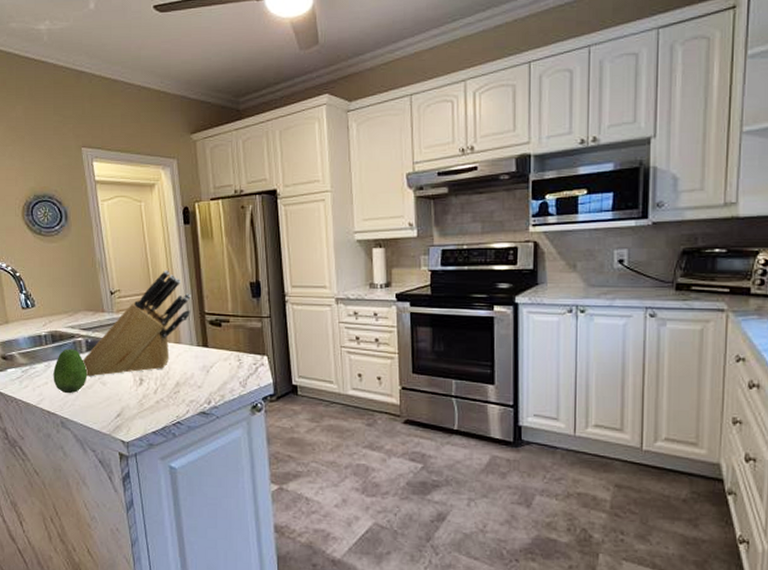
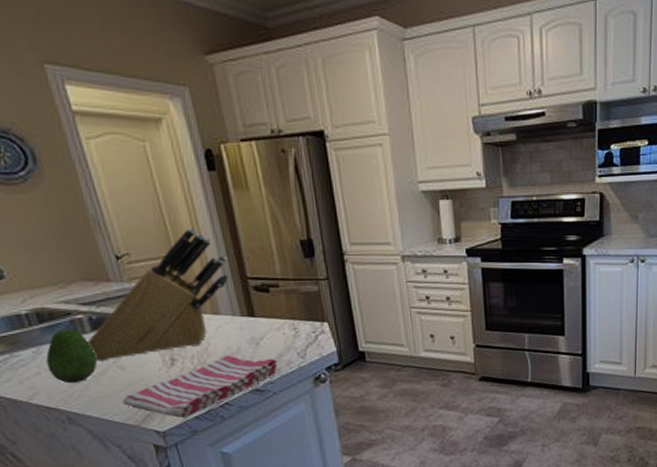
dish towel: none [101,380,222,431] -> present [122,355,278,418]

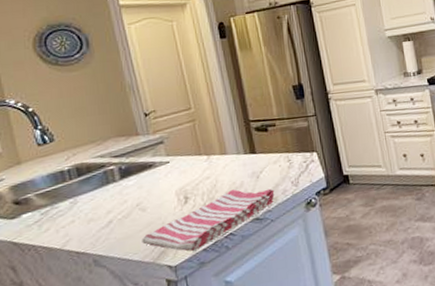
fruit: present [46,329,98,384] -> none [81,179,123,229]
knife block: present [88,227,228,361] -> none [117,84,234,206]

